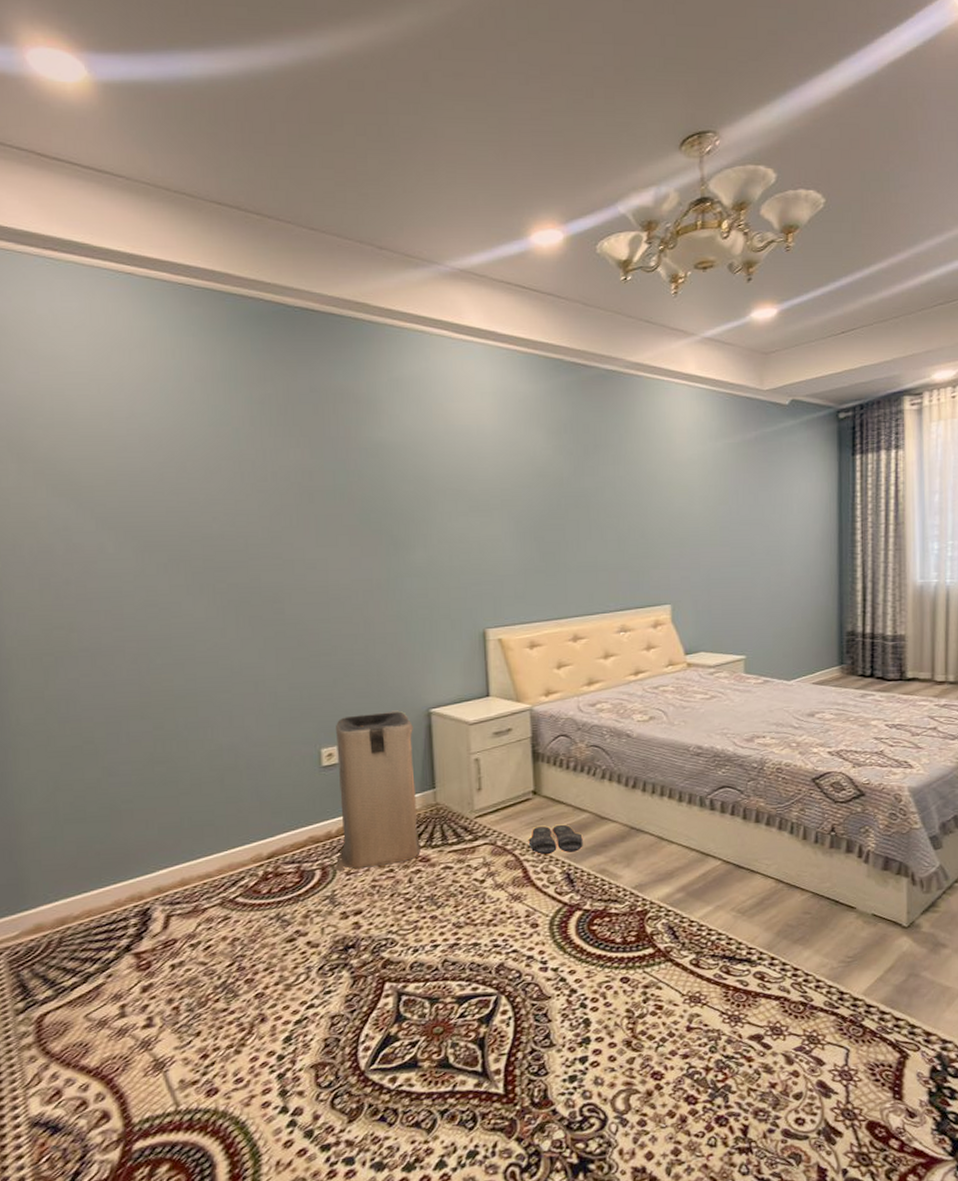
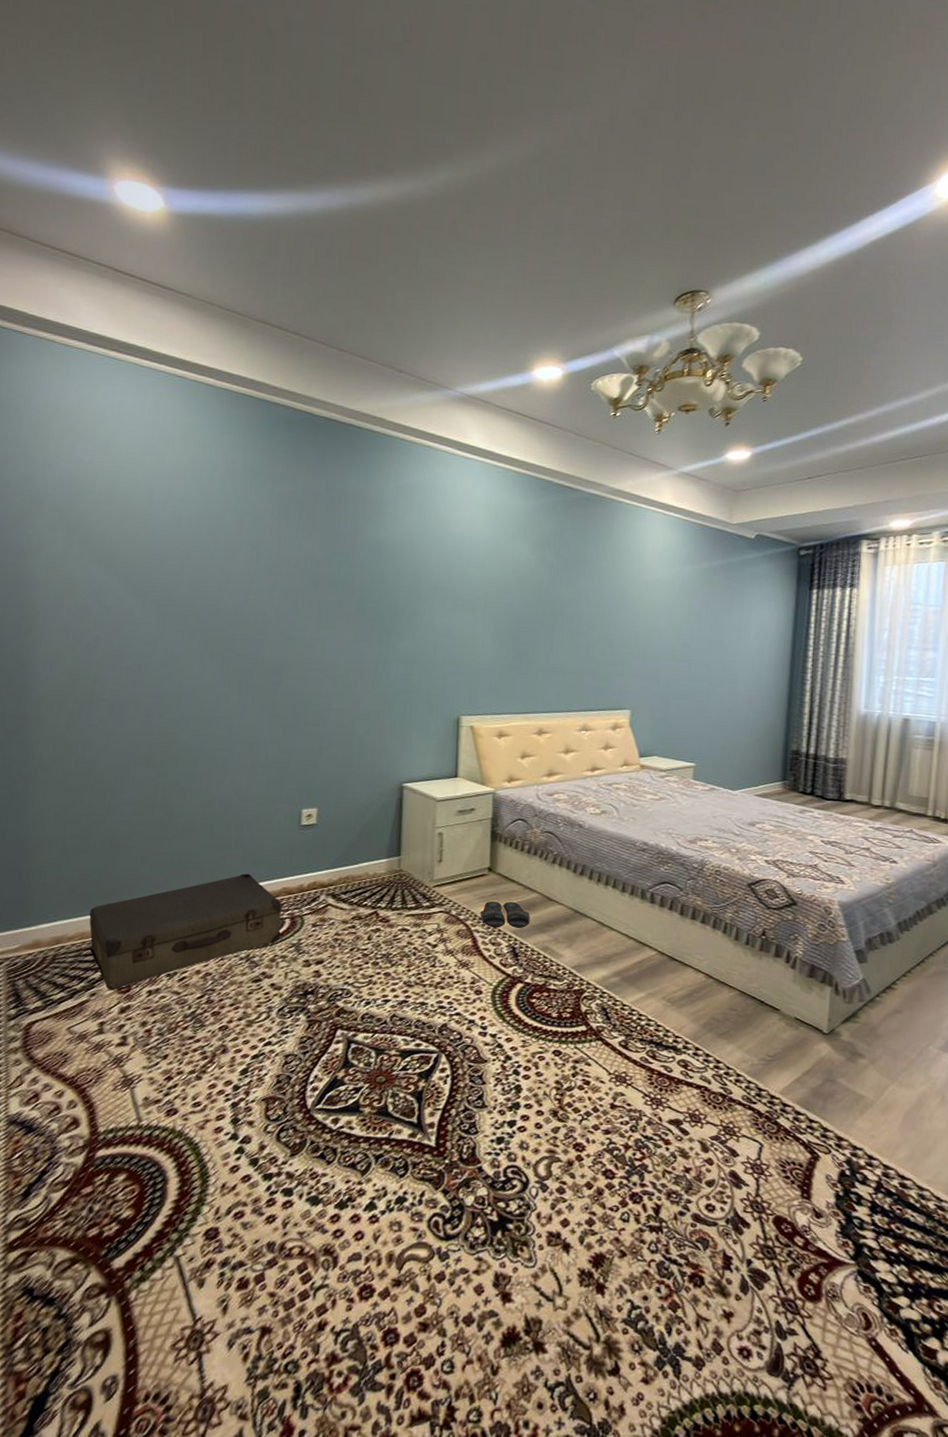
suitcase: none [94,825,312,968] -> present [89,873,282,989]
laundry basket: present [333,711,420,872] -> none [302,782,386,923]

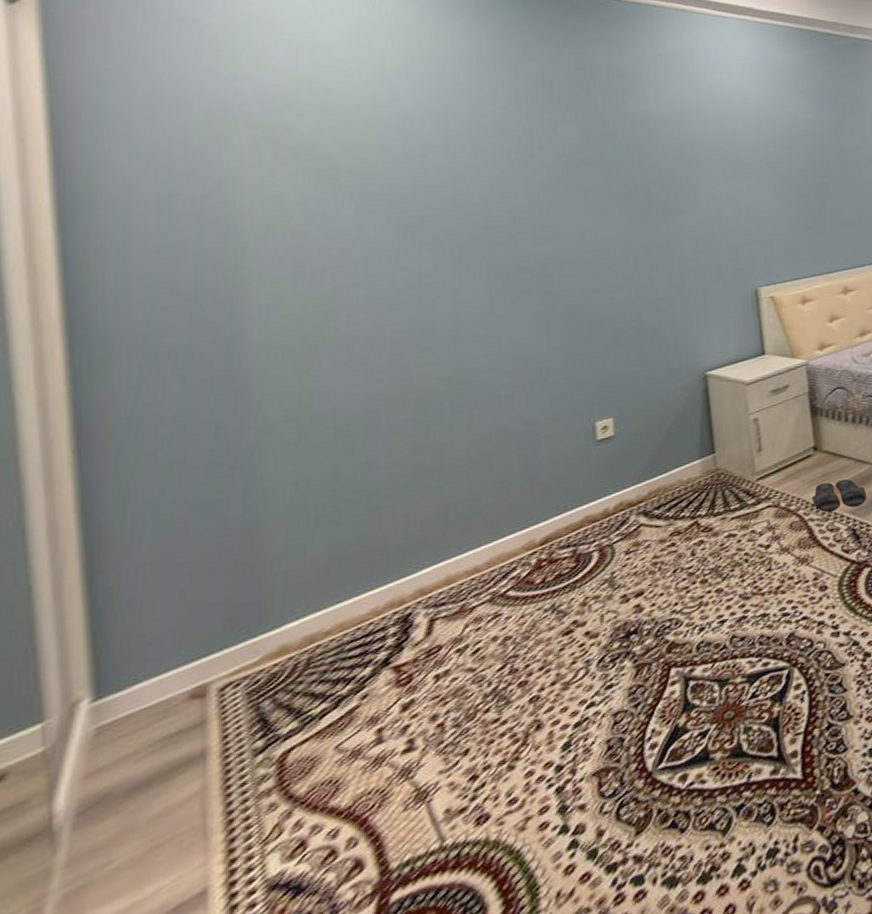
suitcase: present [89,873,282,989] -> none [349,508,590,686]

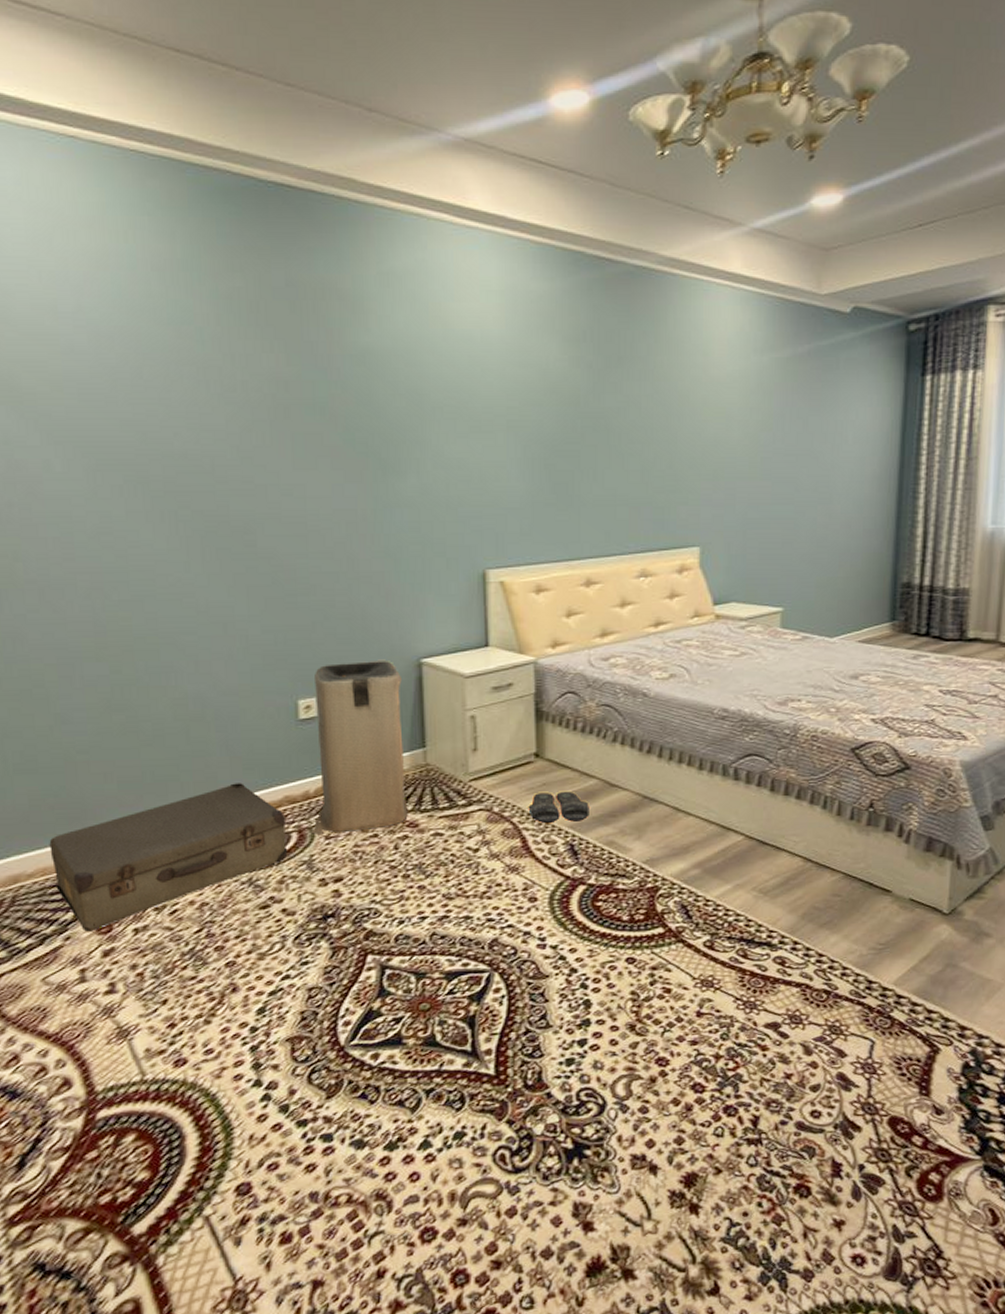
suitcase: none [349,508,590,686] -> present [49,783,288,931]
laundry basket: none [610,377,702,552] -> present [311,661,408,836]

